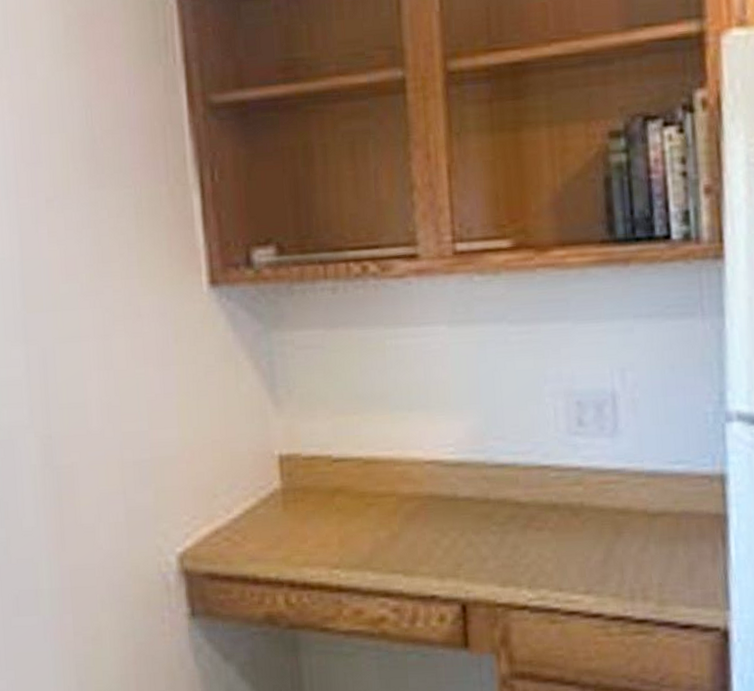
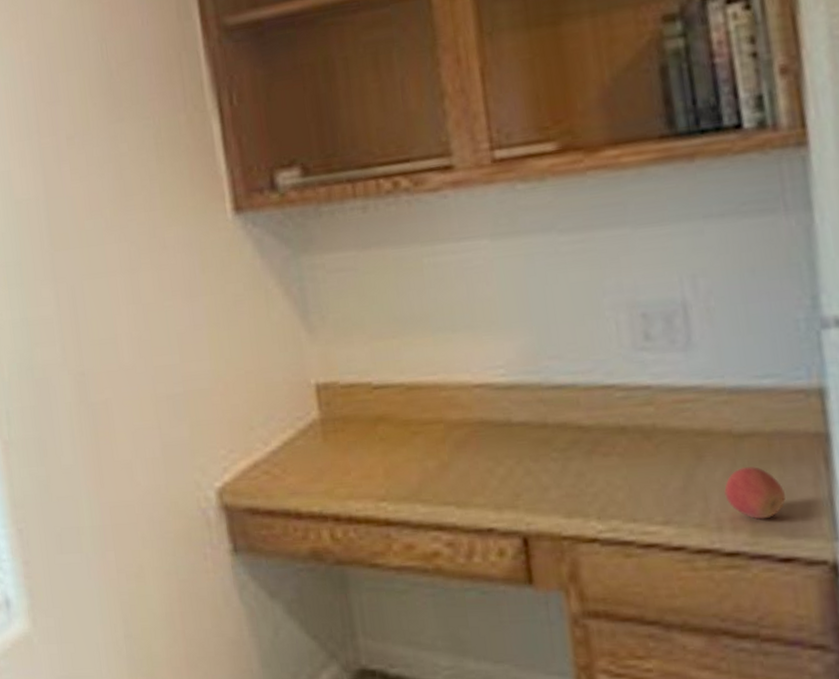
apple: none [638,543,688,591] -> present [724,467,786,520]

